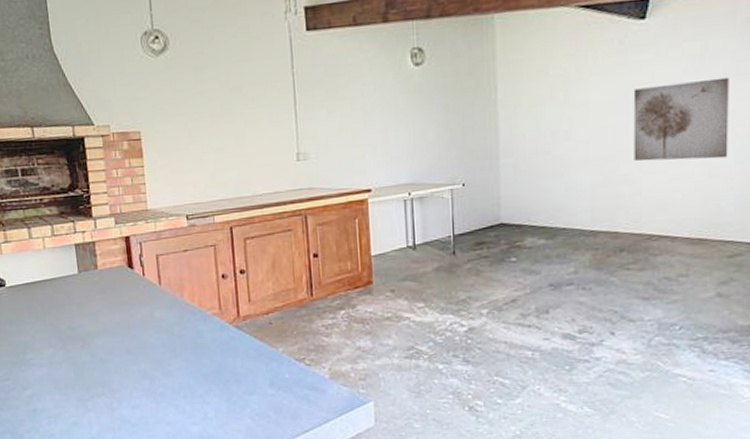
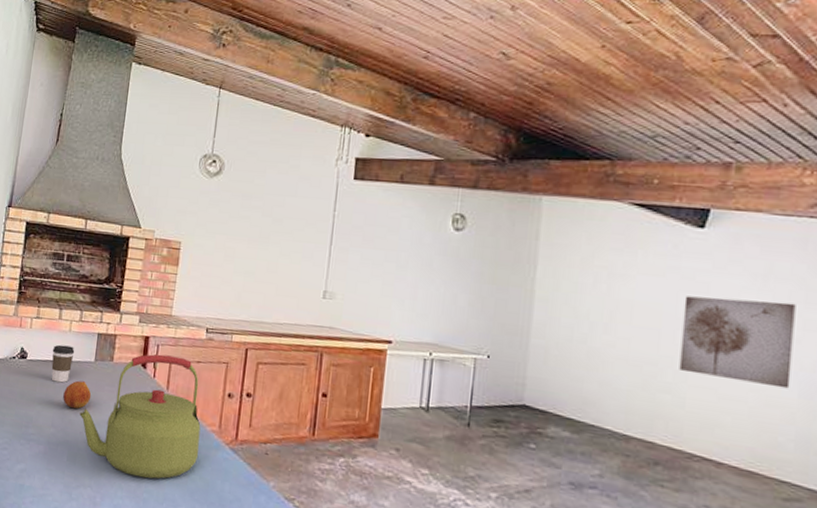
coffee cup: none [30,263,56,303] -> present [51,344,75,383]
fruit: none [54,295,84,325] -> present [63,380,92,409]
kettle: none [75,250,205,375] -> present [79,354,201,479]

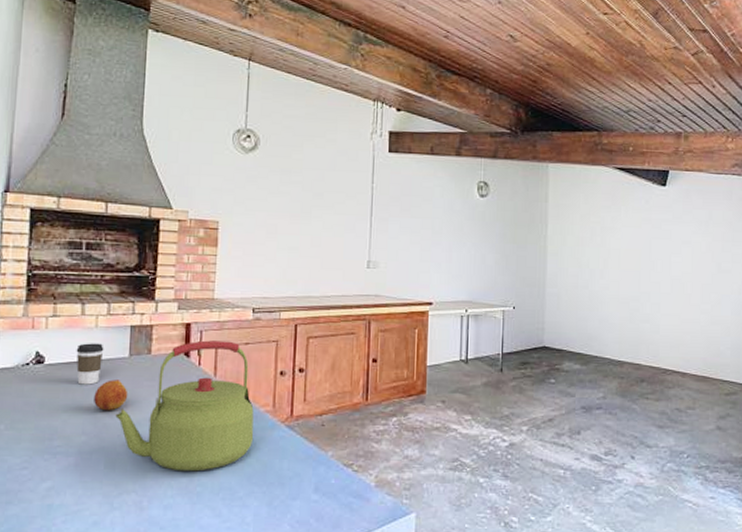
wall art: present [679,296,796,389] -> none [654,241,727,309]

